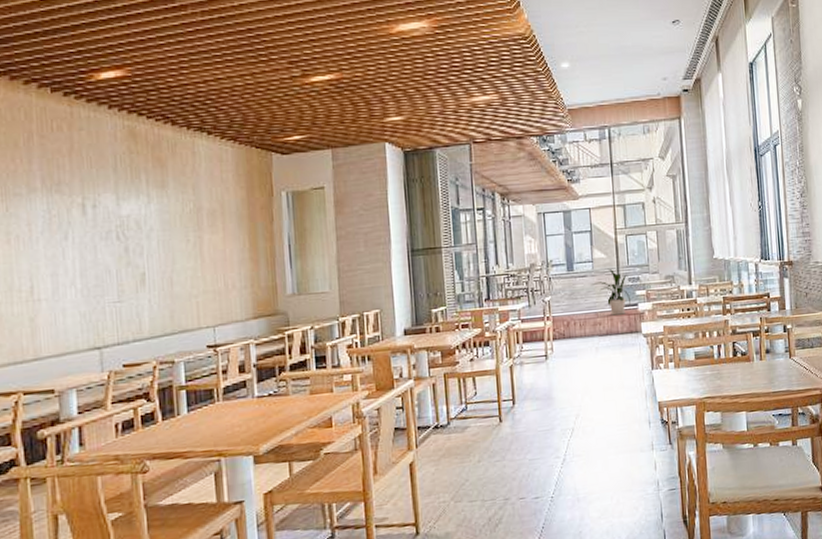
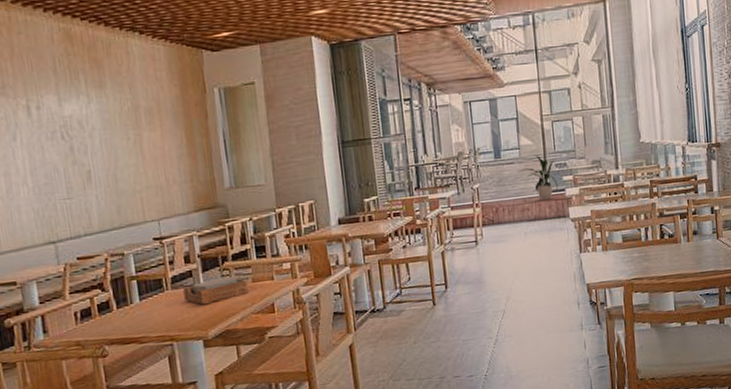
napkin holder: none [234,388,305,418] -> present [182,276,249,305]

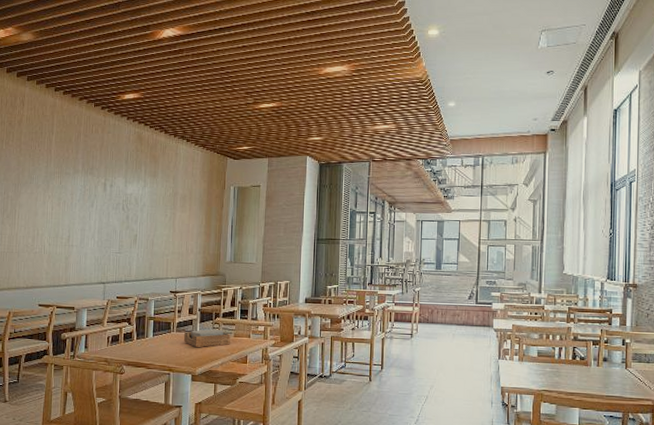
house plant: present [519,155,558,202] -> none [455,271,487,311]

